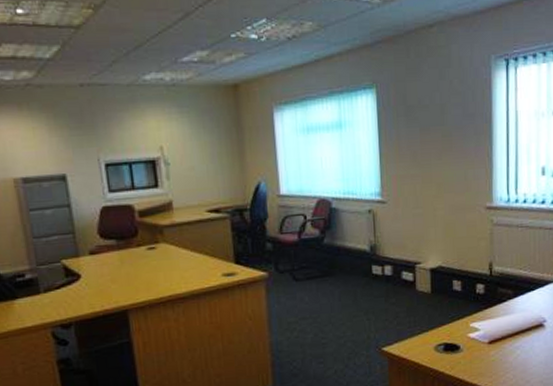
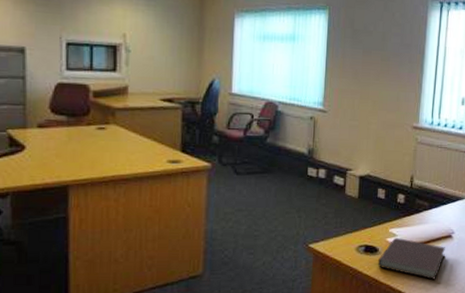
notebook: none [460,331,537,375] -> present [377,237,445,280]

